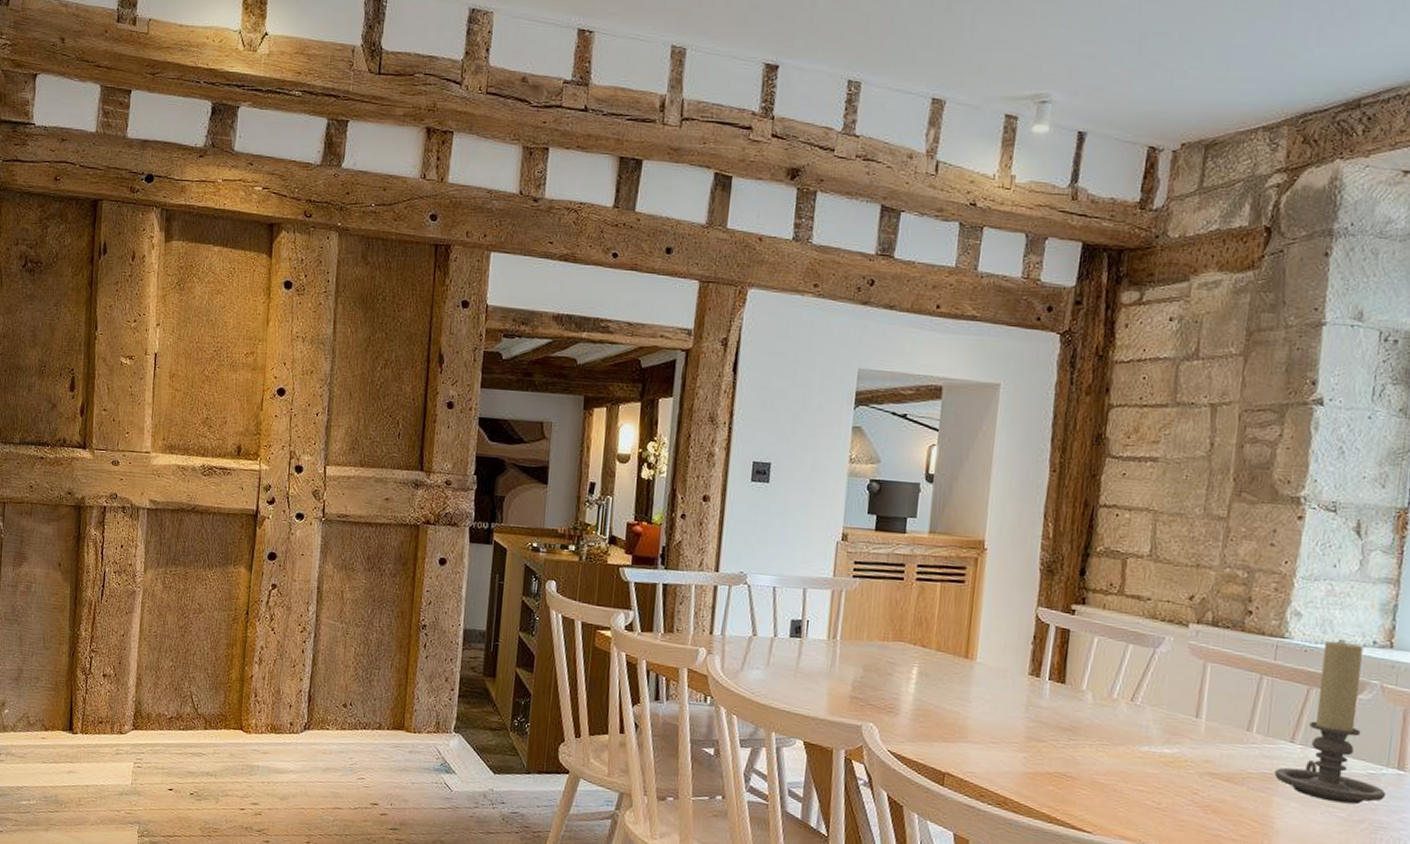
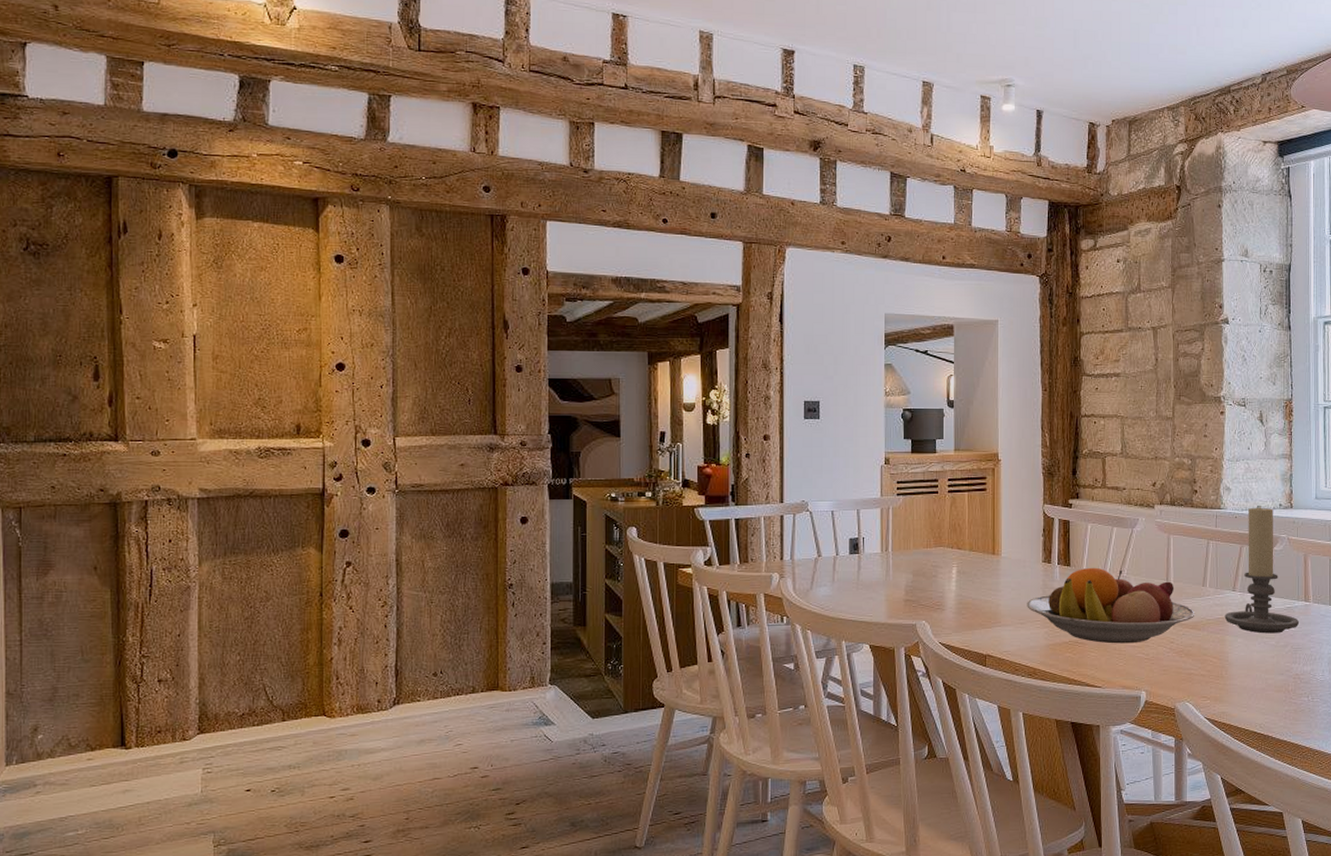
fruit bowl: none [1003,688,1233,788] -> present [1027,567,1195,644]

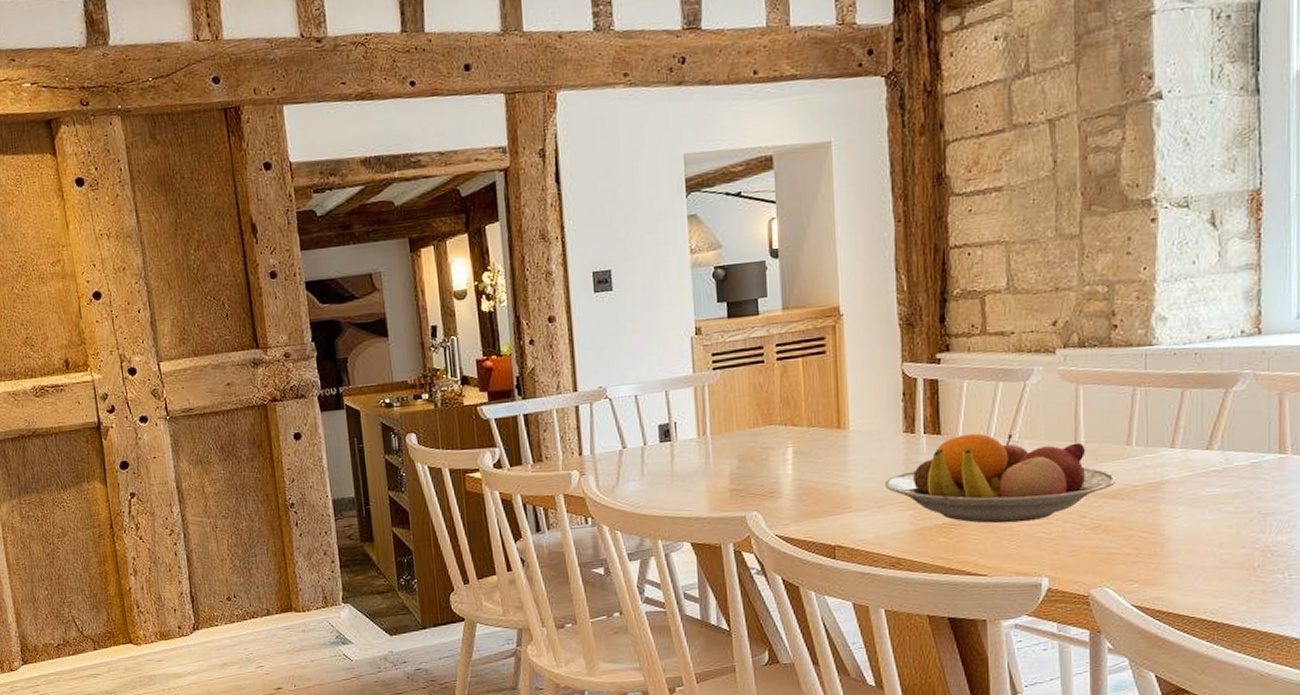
candle holder: present [1224,506,1300,634] -> none [1158,335,1271,499]

